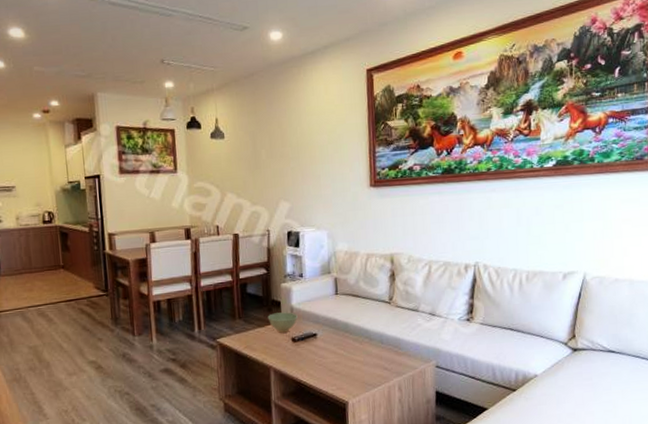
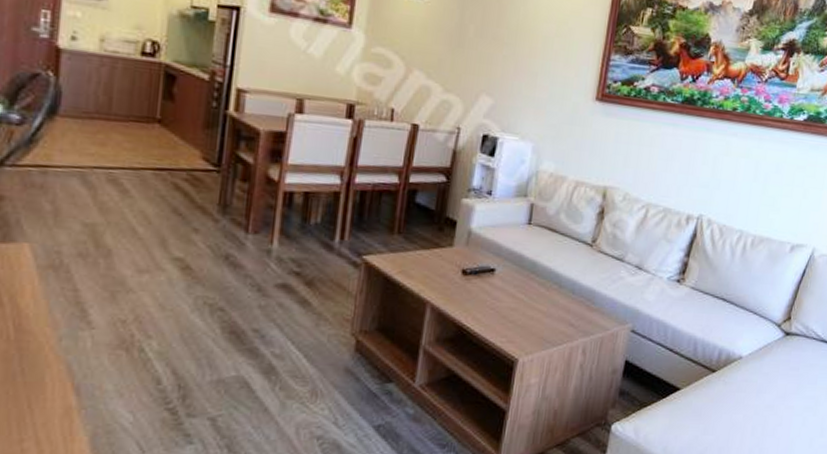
bowl: present [267,312,298,333] -> none [436,234,475,261]

